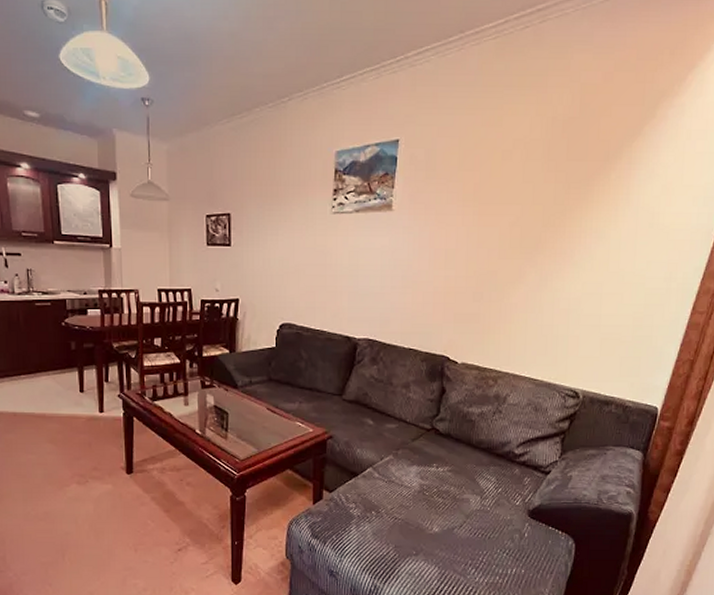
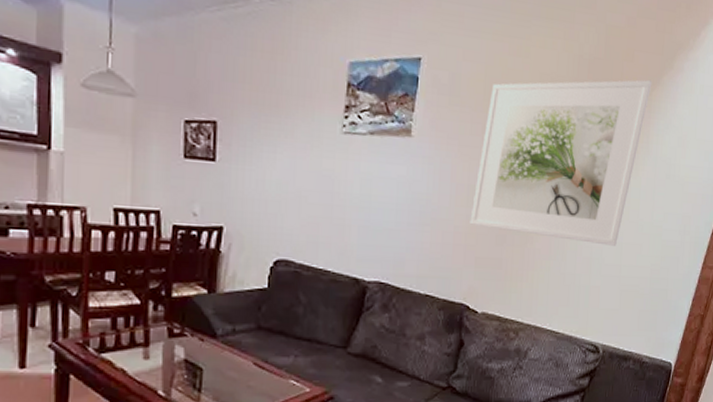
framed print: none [448,131,632,297] -> present [470,79,652,246]

